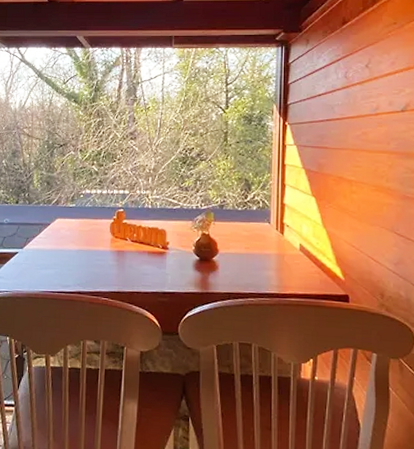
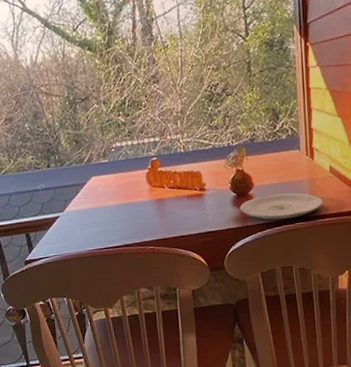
plate: none [201,263,290,293] -> present [239,193,323,220]

